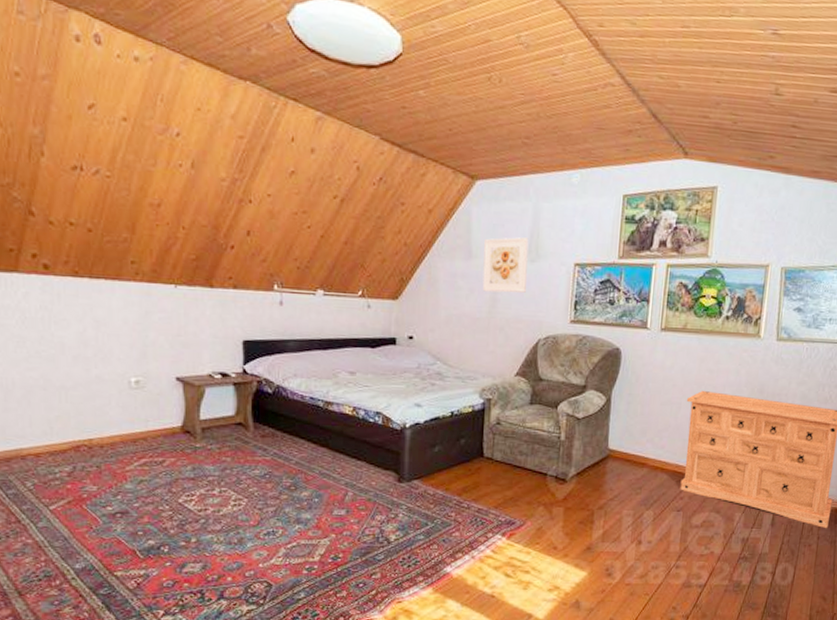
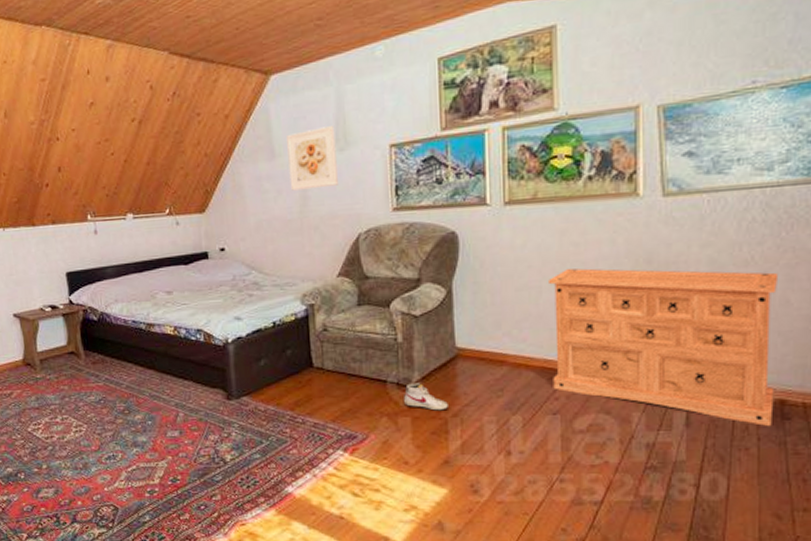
shoe: none [560,477,596,503] -> present [404,383,448,411]

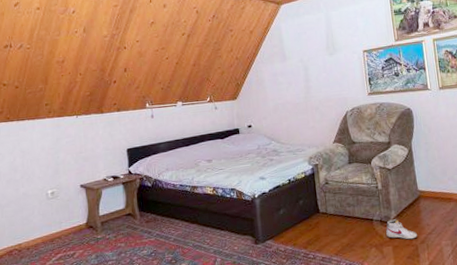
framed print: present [287,126,338,191] -> none [294,38,330,83]

